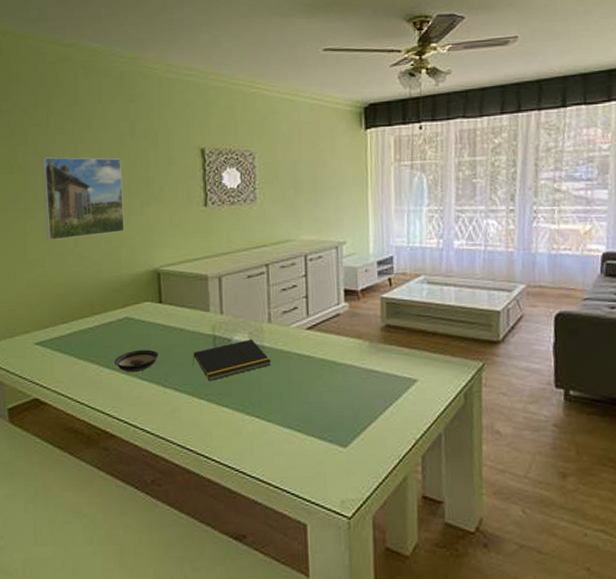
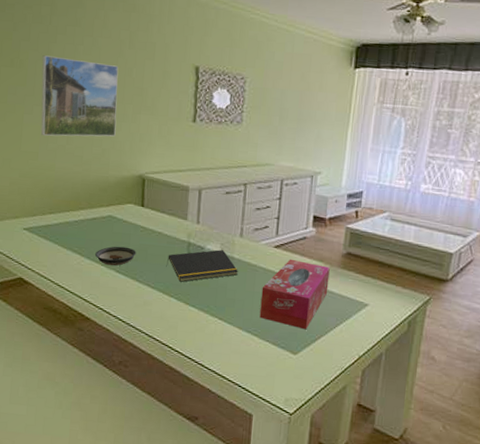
tissue box: none [299,340,371,418] -> present [259,259,330,330]

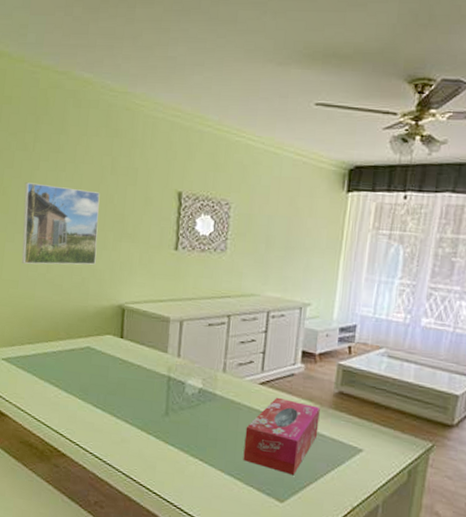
saucer: present [95,246,136,266] -> none [73,379,115,400]
notepad: present [166,249,239,282] -> none [145,385,221,419]

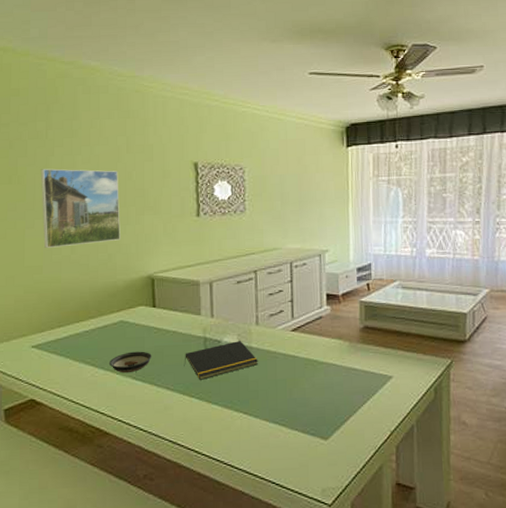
saucer: none [73,379,115,400] -> present [109,351,152,374]
notepad: none [145,385,221,419] -> present [184,341,259,380]
tissue box: present [243,397,320,476] -> none [284,340,351,412]

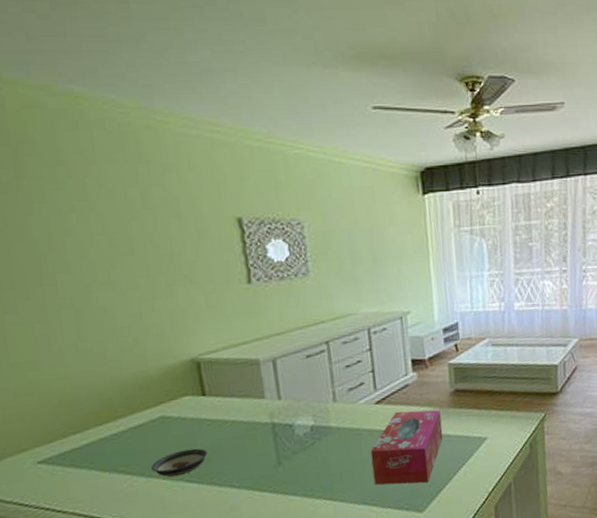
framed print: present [40,169,120,248] -> none [15,231,148,337]
notepad: present [184,341,259,380] -> none [249,421,340,471]
tissue box: none [284,340,351,412] -> present [370,410,443,485]

